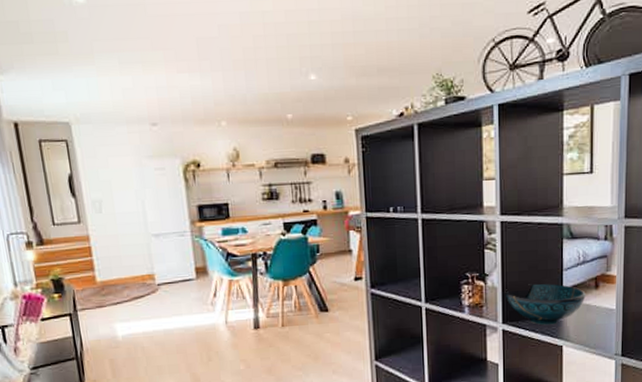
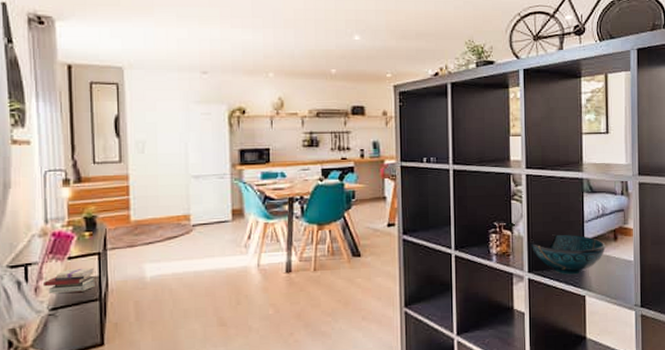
books: none [21,328,71,355] -> present [44,267,95,294]

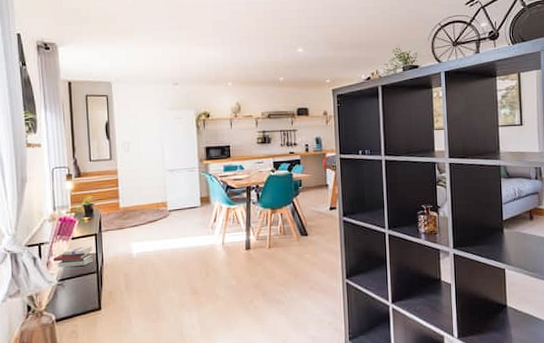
decorative bowl: present [530,234,607,275] -> none [454,214,523,251]

